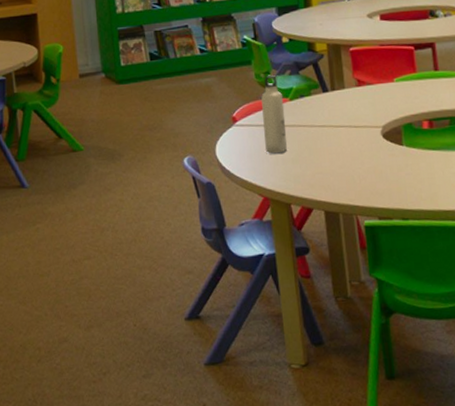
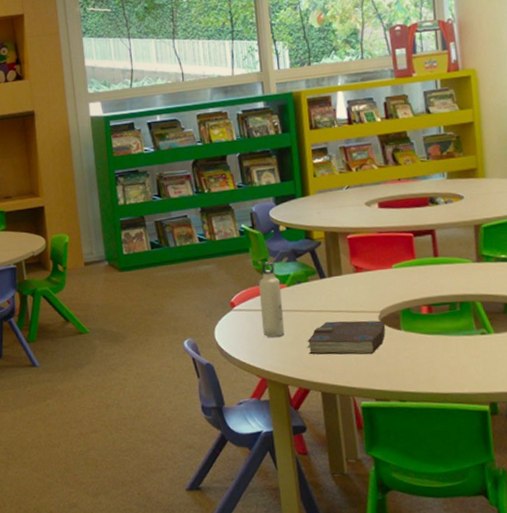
book: none [309,135,388,172] -> present [306,320,386,355]

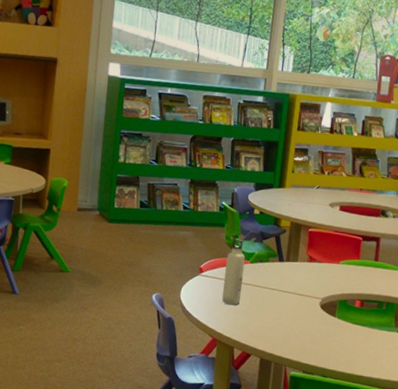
book: present [306,320,386,355] -> none [256,299,324,334]

